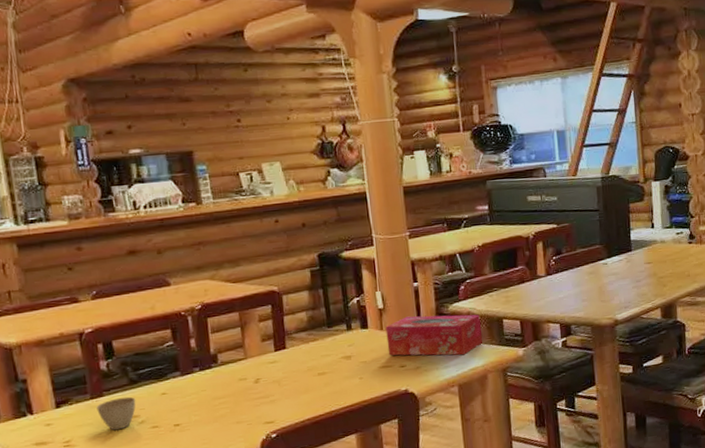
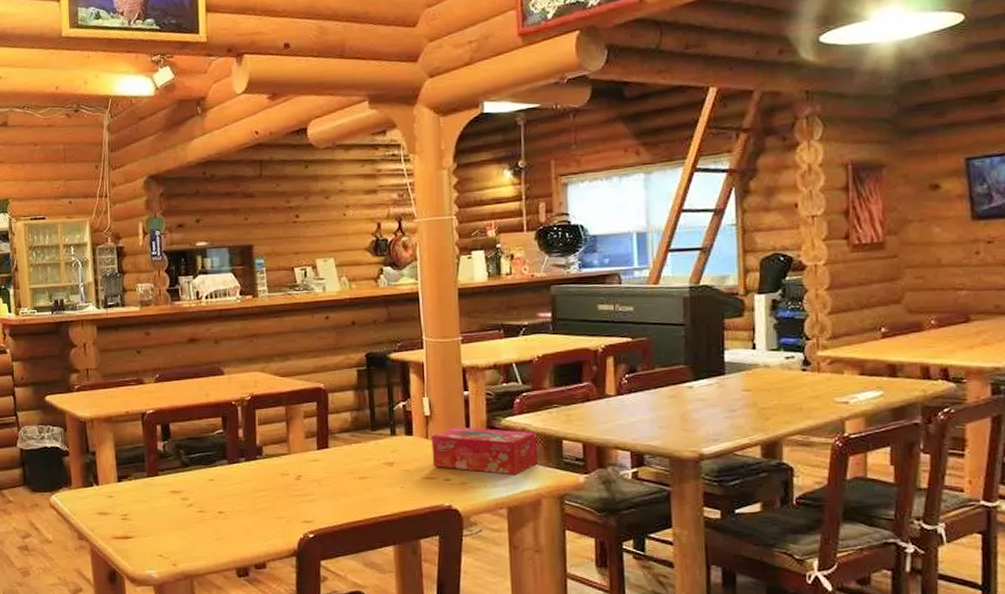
cup: present [96,396,136,431] -> none [151,479,186,510]

